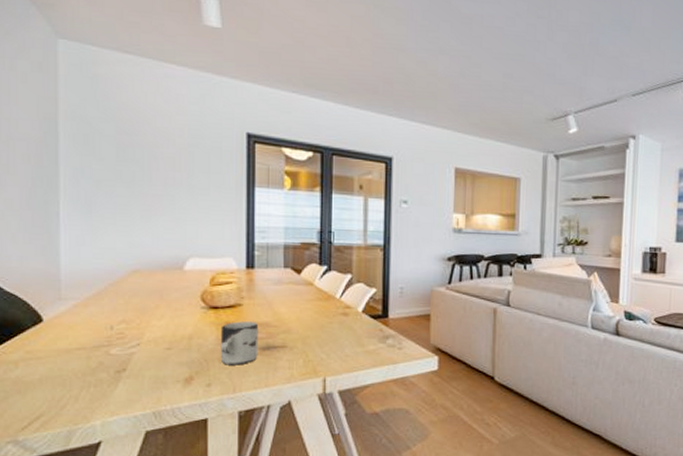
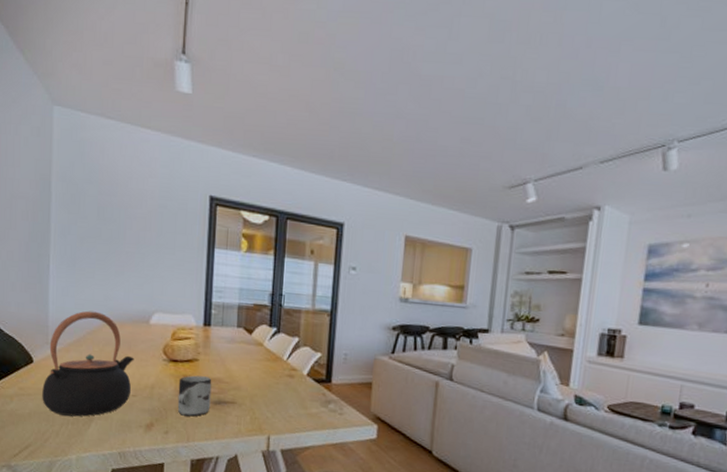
teapot: none [55,260,167,378] -> present [42,311,134,417]

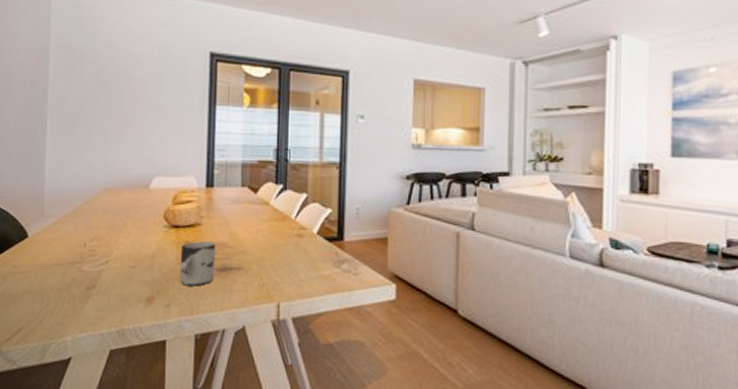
teapot: present [42,311,134,417] -> none [36,179,134,294]

